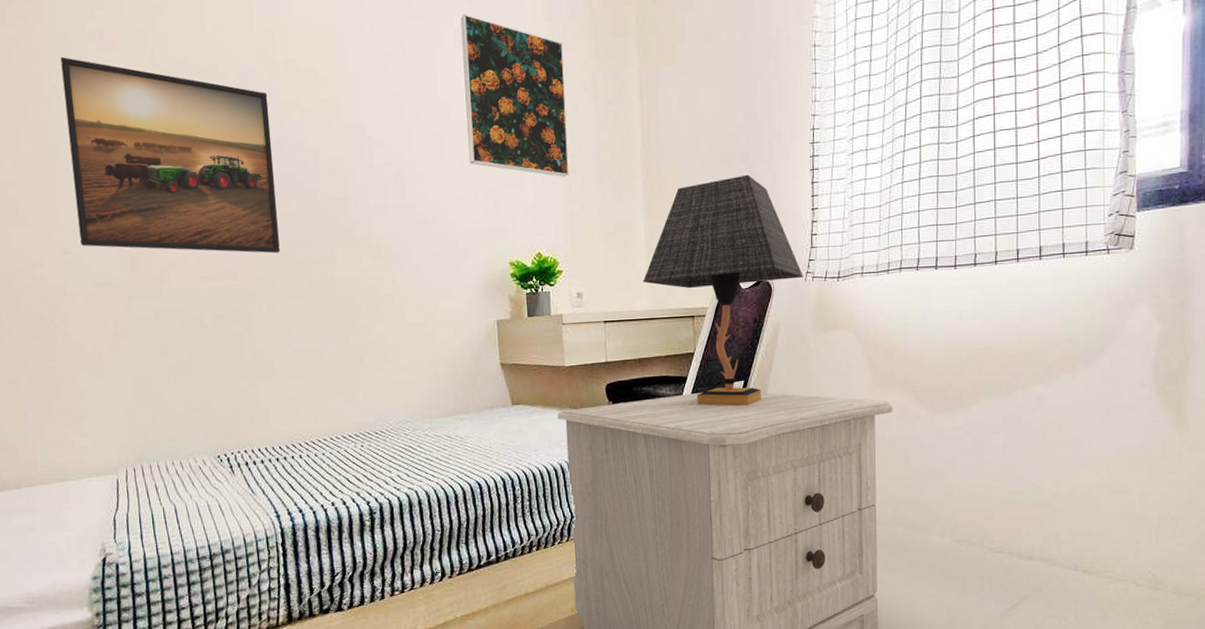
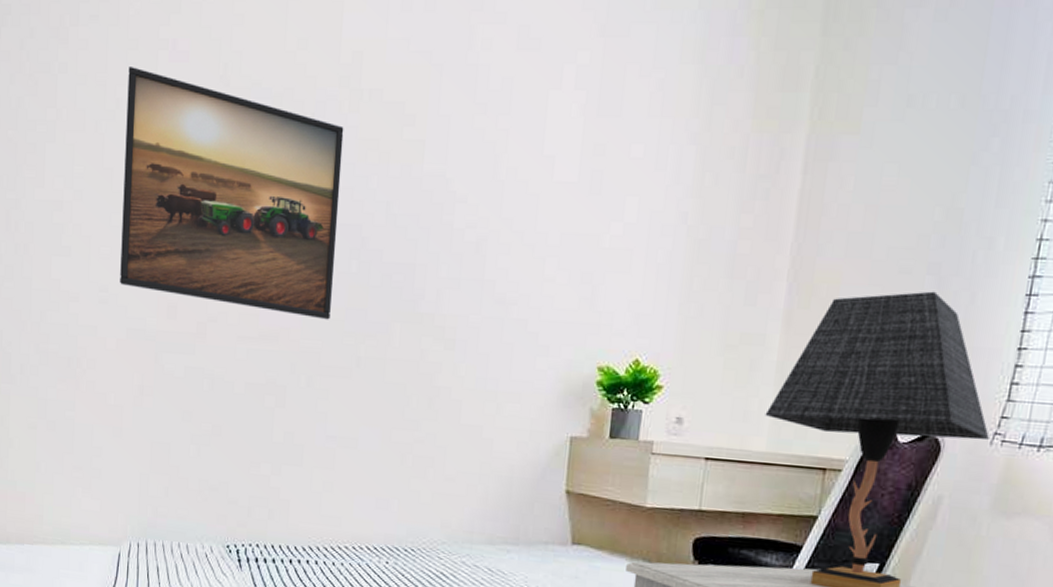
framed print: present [460,14,569,177] -> none [569,48,713,267]

